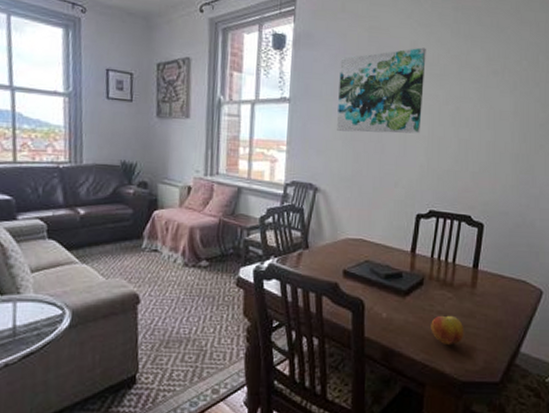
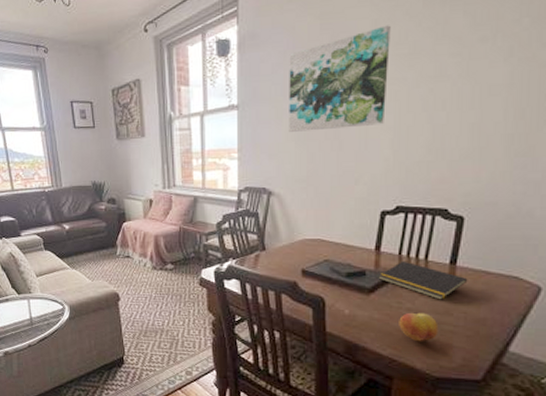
notepad: none [413,263,488,303] -> present [378,260,468,300]

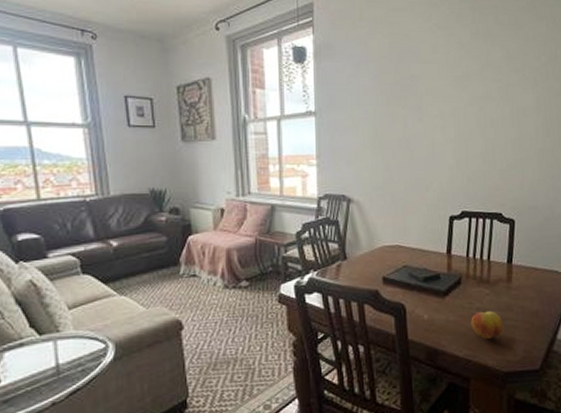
wall art: present [289,25,391,132] -> none [363,50,448,140]
notepad: present [378,260,468,300] -> none [451,262,522,297]

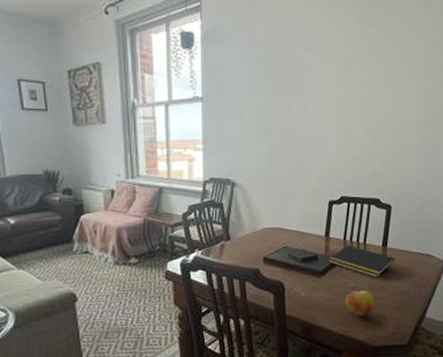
notepad: none [451,262,522,297] -> present [328,245,396,278]

